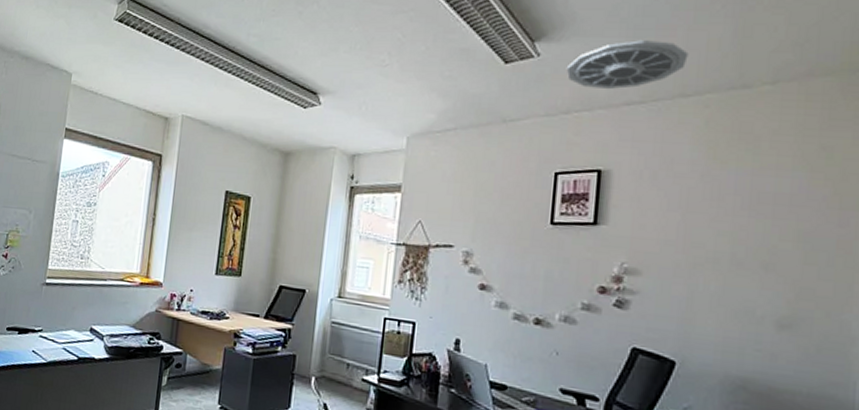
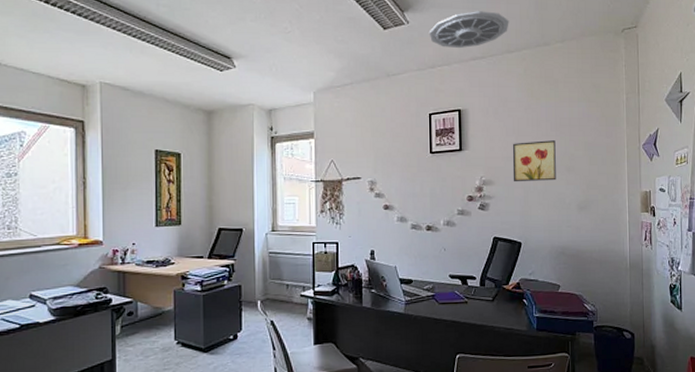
wall art: none [671,221,747,281] -> present [512,140,556,182]

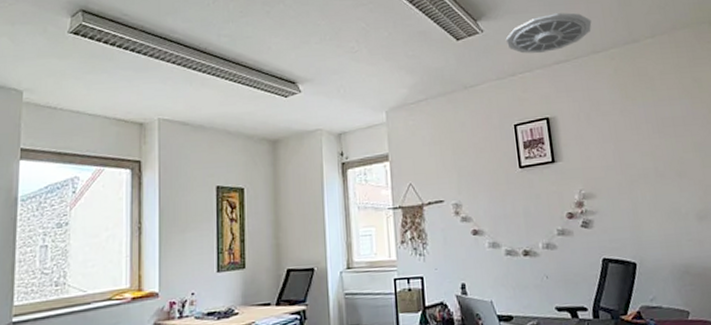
wall art: present [512,140,556,182] -> none [612,143,667,194]

